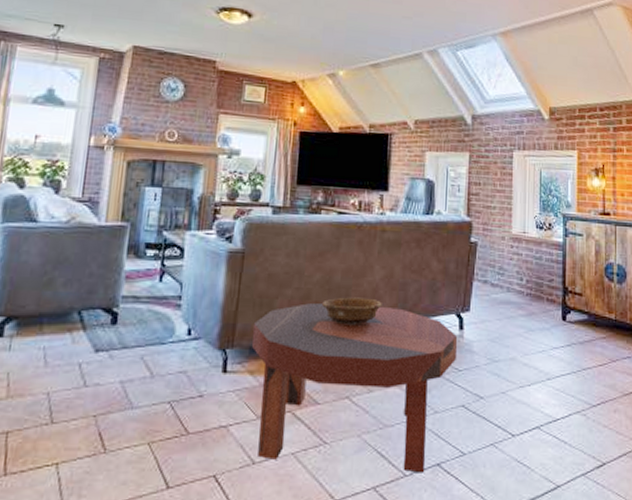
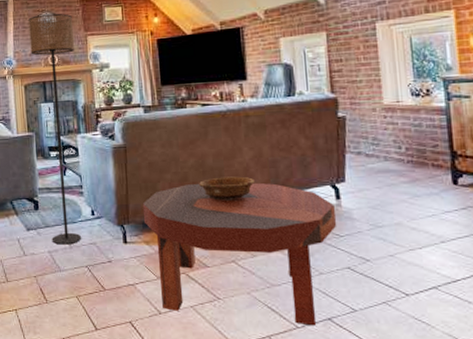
floor lamp: none [127,78,204,373] -> present [28,13,81,245]

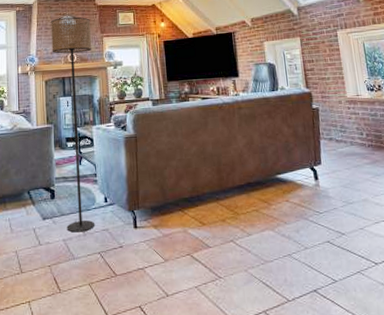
coffee table: present [142,182,337,326] -> none [151,167,317,299]
decorative bowl: present [199,176,255,201] -> none [201,162,248,185]

